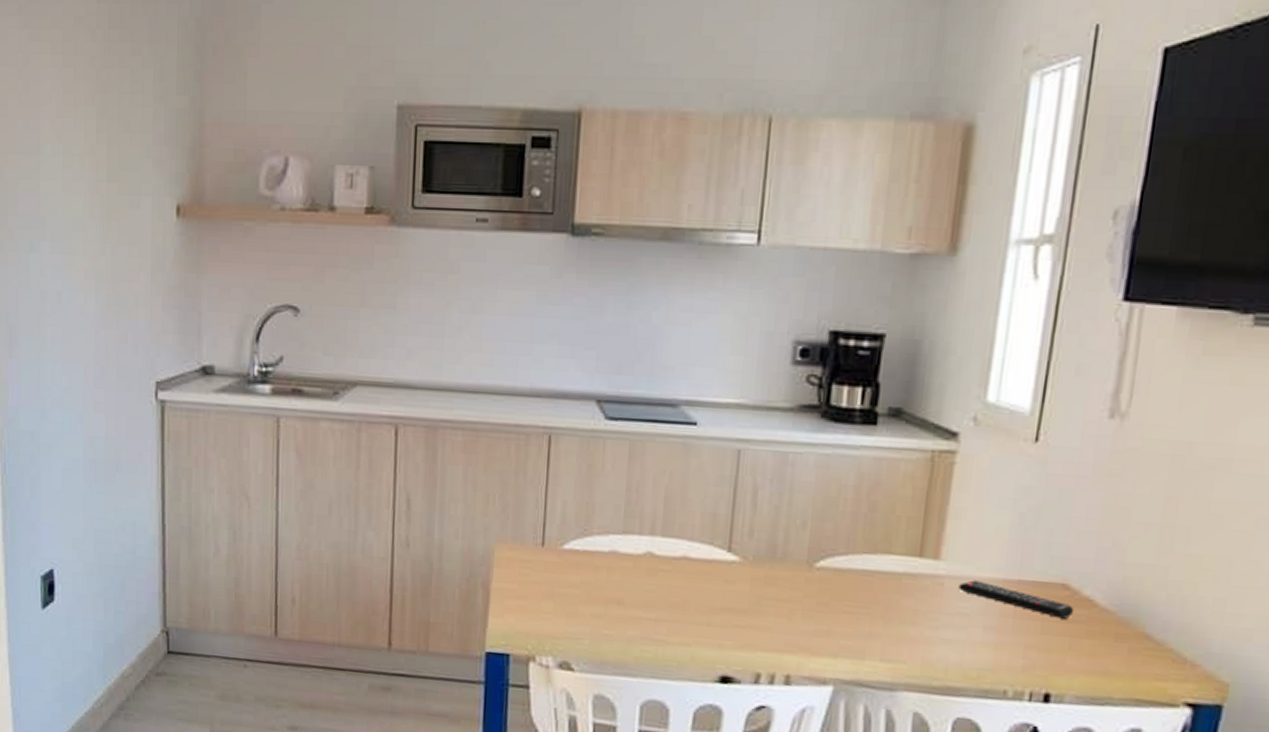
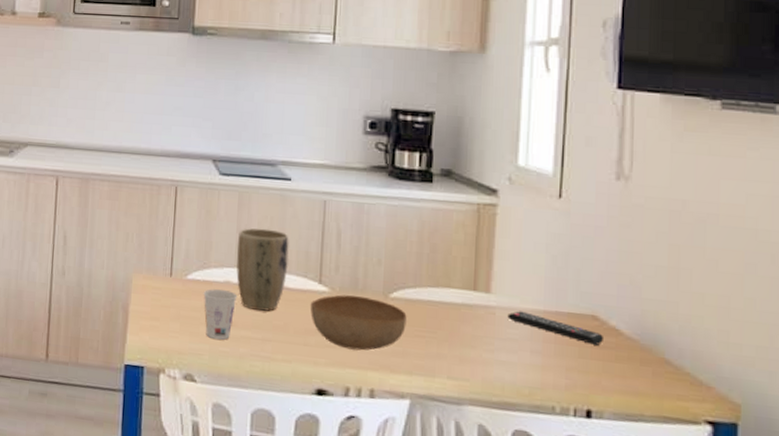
cup: none [583,560,626,622] -> present [203,289,238,341]
plant pot: none [625,485,693,587] -> present [236,228,289,312]
bowl: none [715,564,835,631] -> present [310,294,407,351]

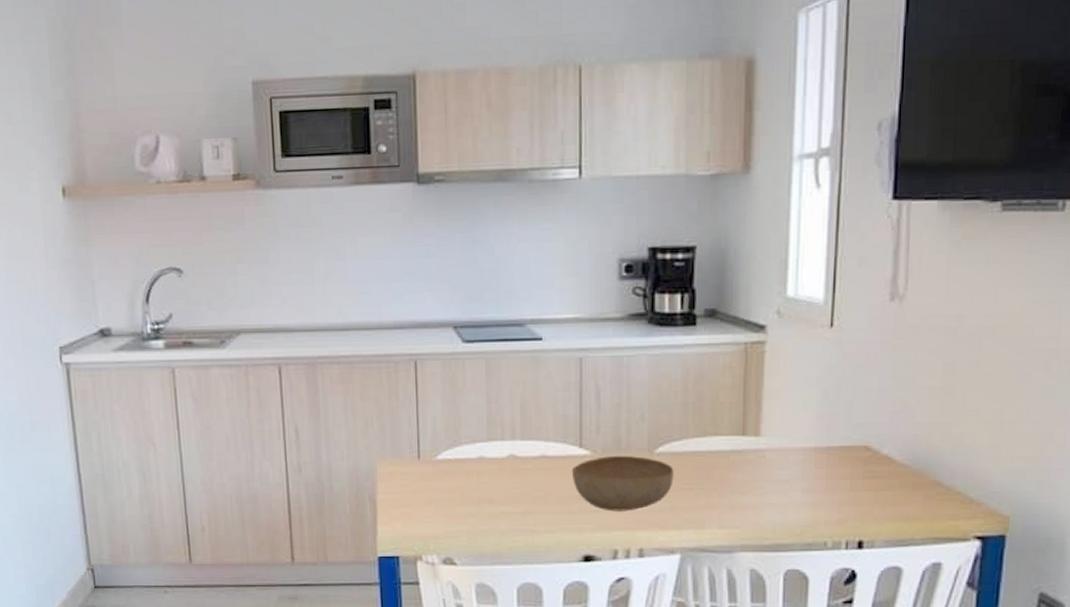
cup: present [203,289,238,341] -> none [456,467,493,520]
plant pot: present [236,228,289,312] -> none [489,396,545,484]
remote control: present [507,311,605,346] -> none [778,451,877,476]

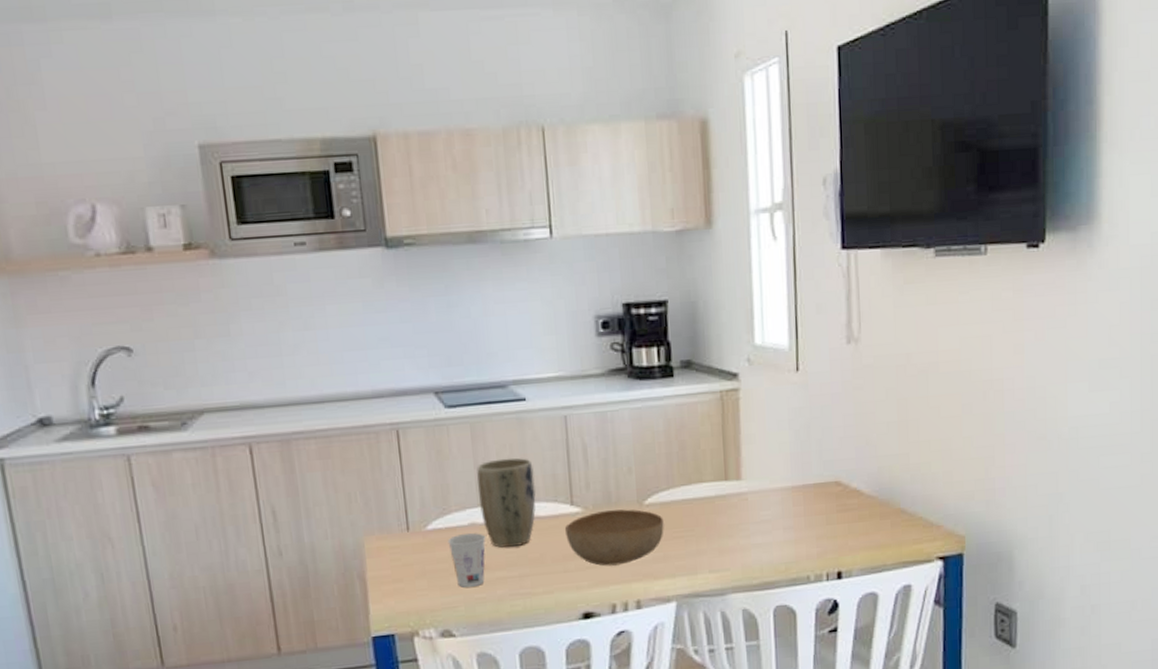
cup: none [456,467,493,520] -> present [447,533,486,588]
plant pot: none [489,396,545,484] -> present [477,457,536,548]

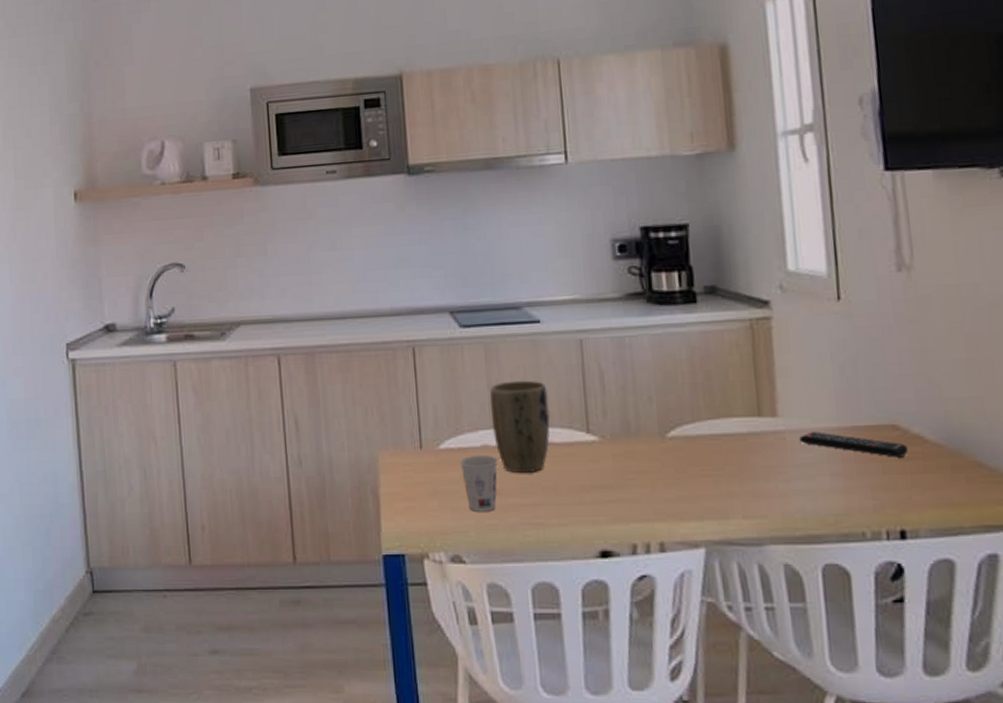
bowl: present [564,509,664,566] -> none [580,441,690,502]
remote control: none [759,491,848,510] -> present [799,431,909,458]

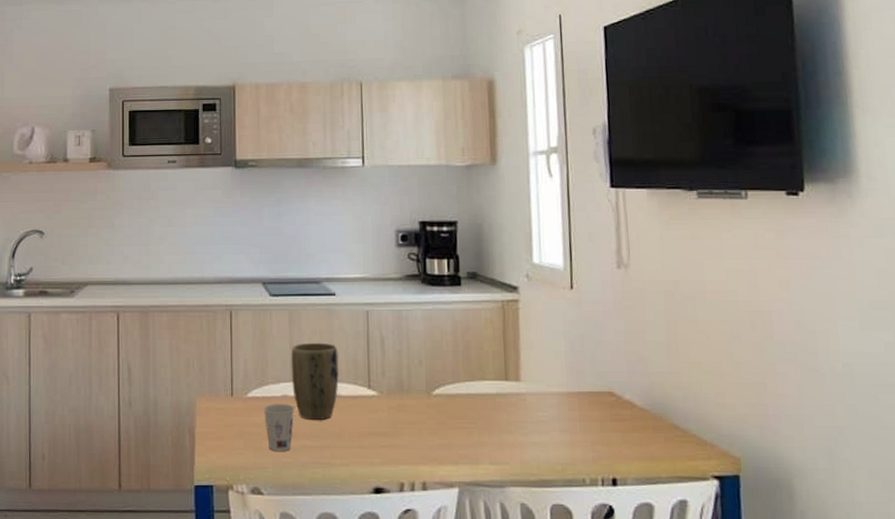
remote control: present [799,431,909,458] -> none [537,395,621,419]

